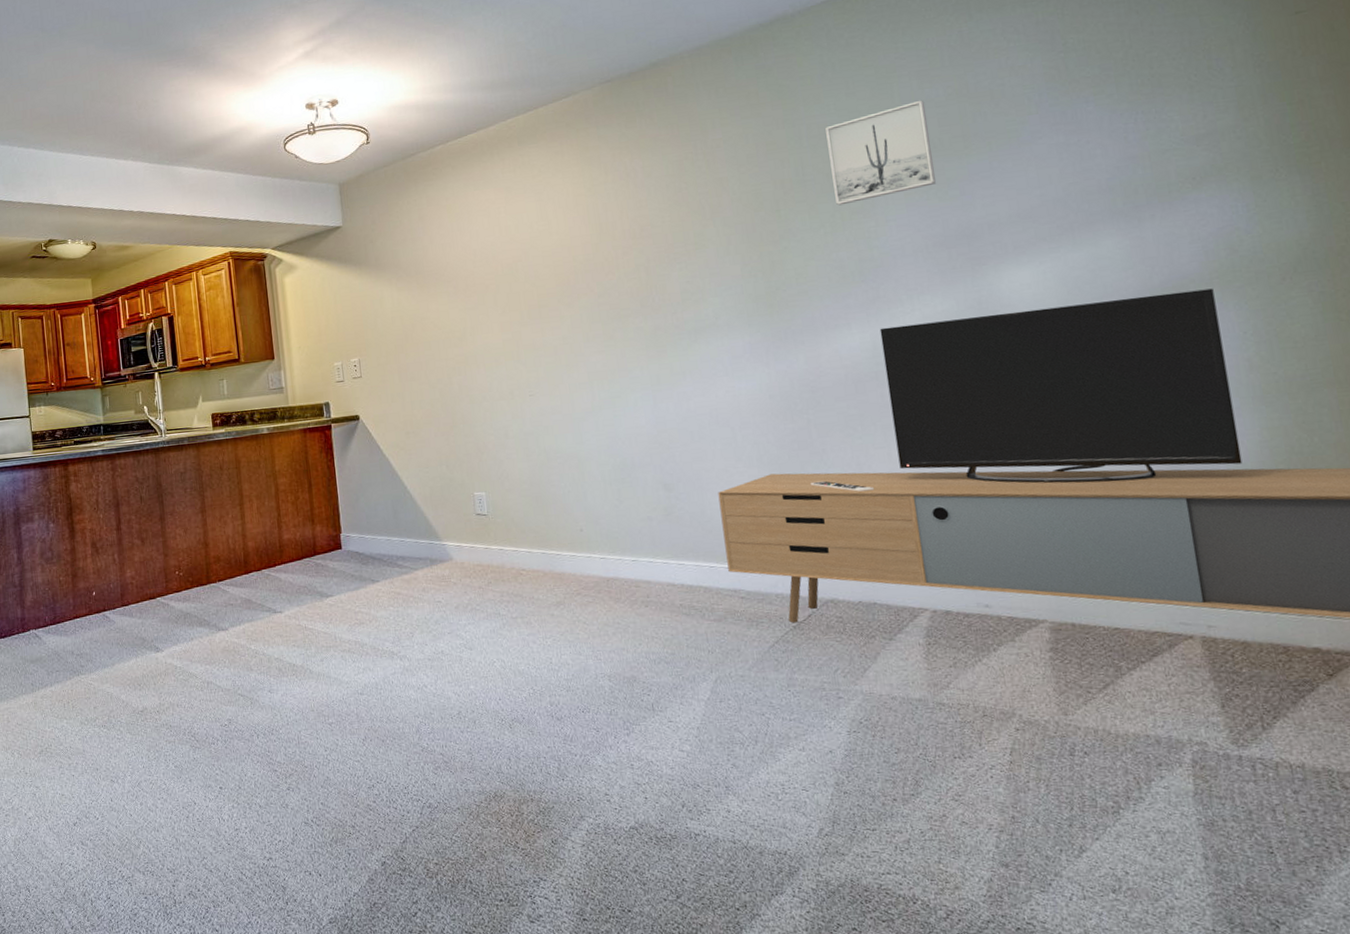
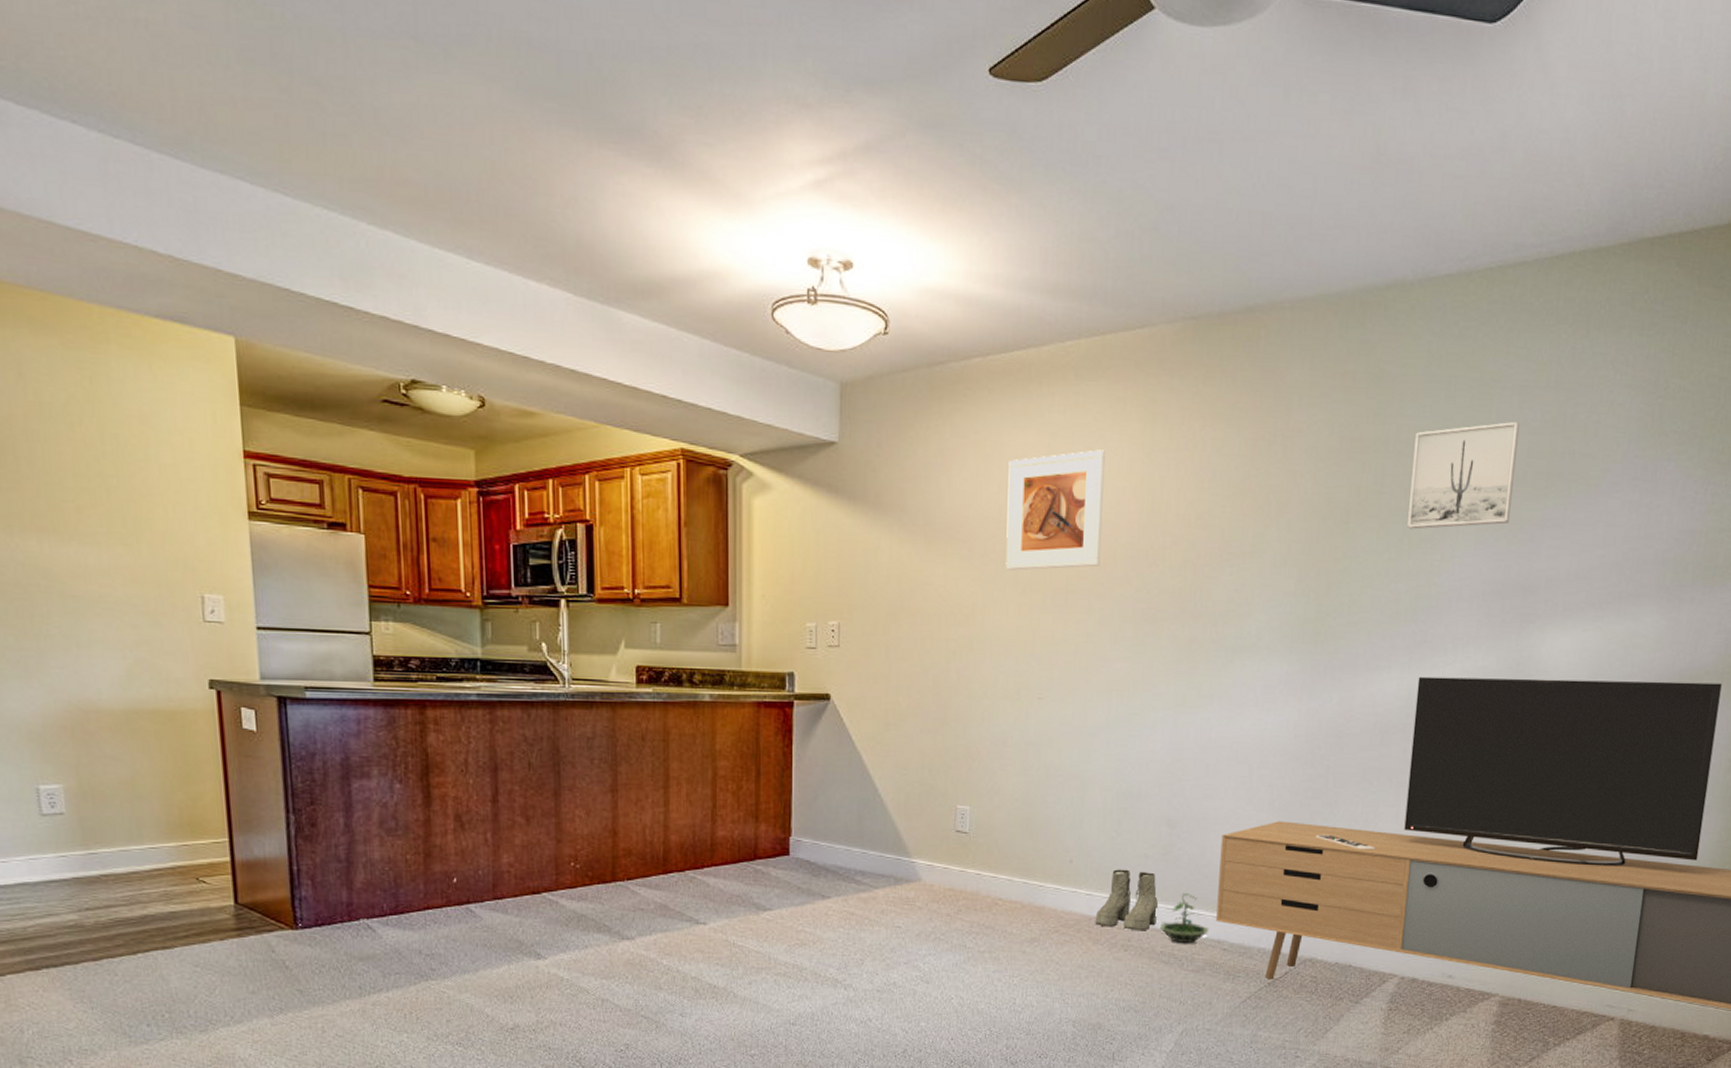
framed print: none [476,193,564,298] -> present [1005,449,1105,571]
boots: none [612,532,671,587] -> present [1095,869,1159,931]
terrarium: none [675,548,723,595] -> present [1160,893,1209,944]

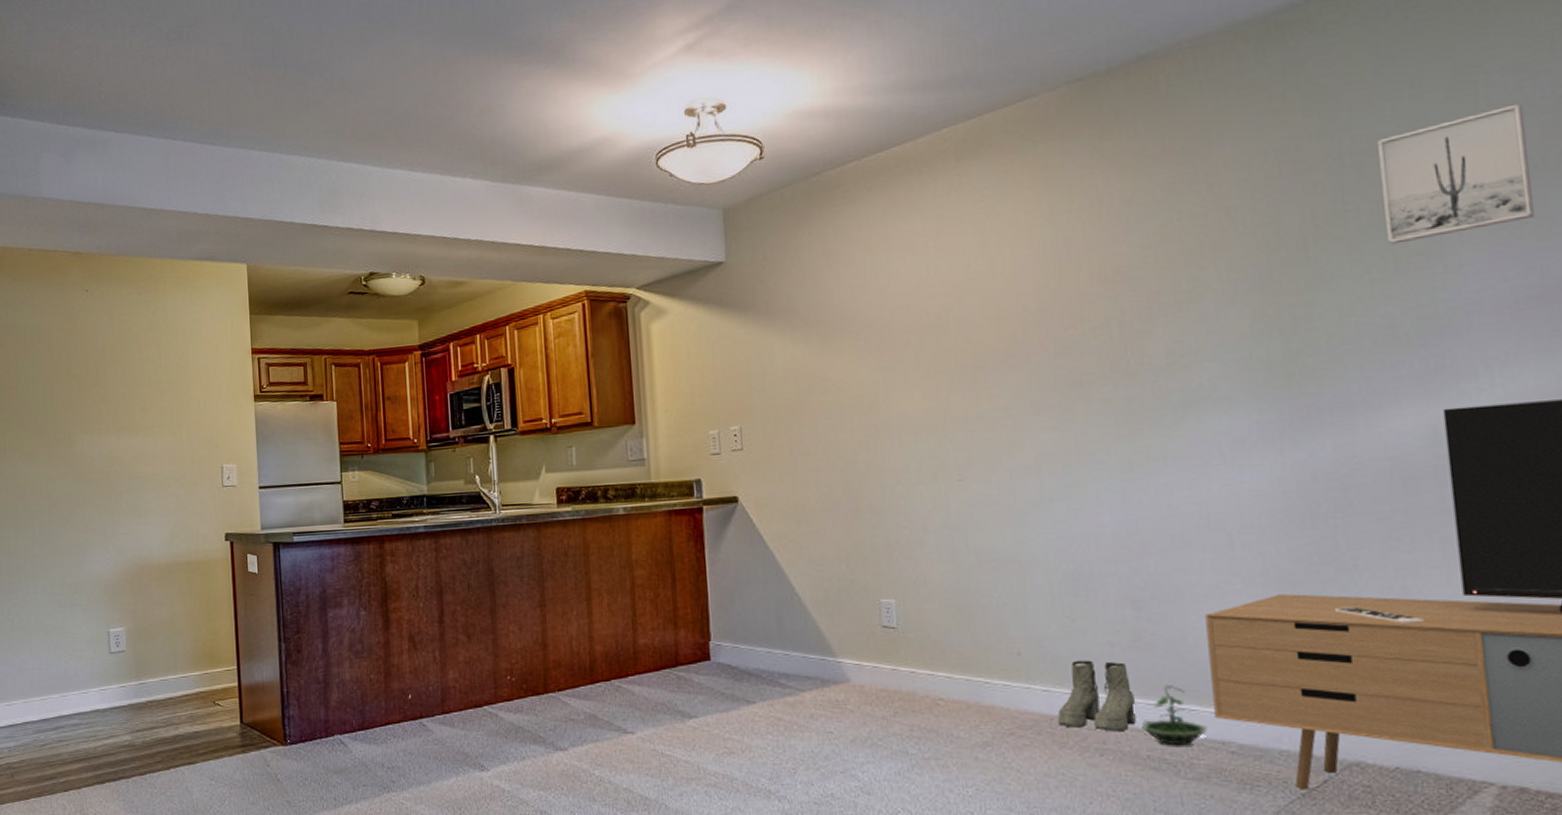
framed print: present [1005,449,1105,571] -> none [896,223,1009,355]

